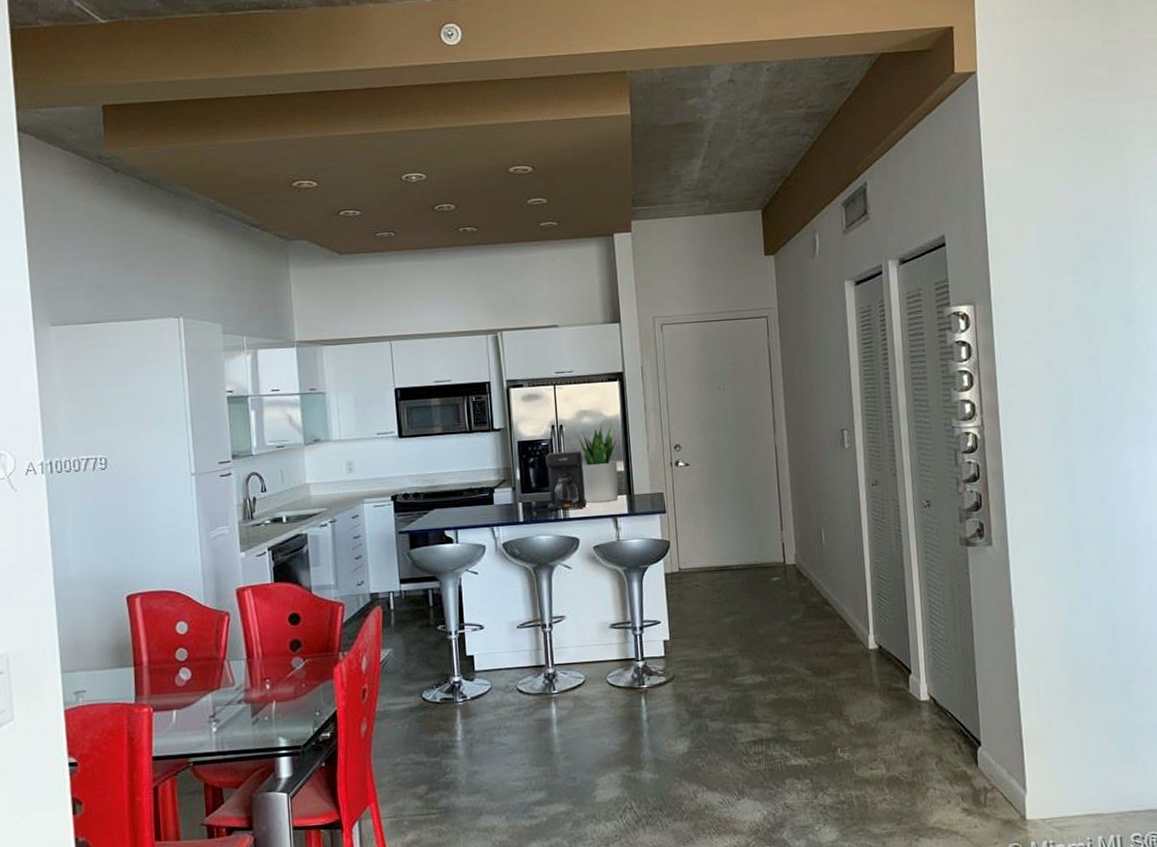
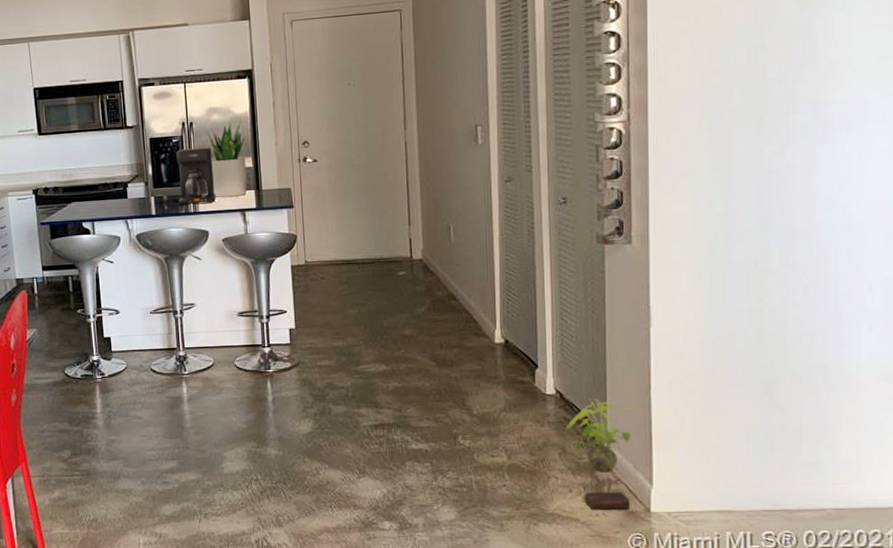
plant: none [941,703,1007,821] -> present [565,399,635,510]

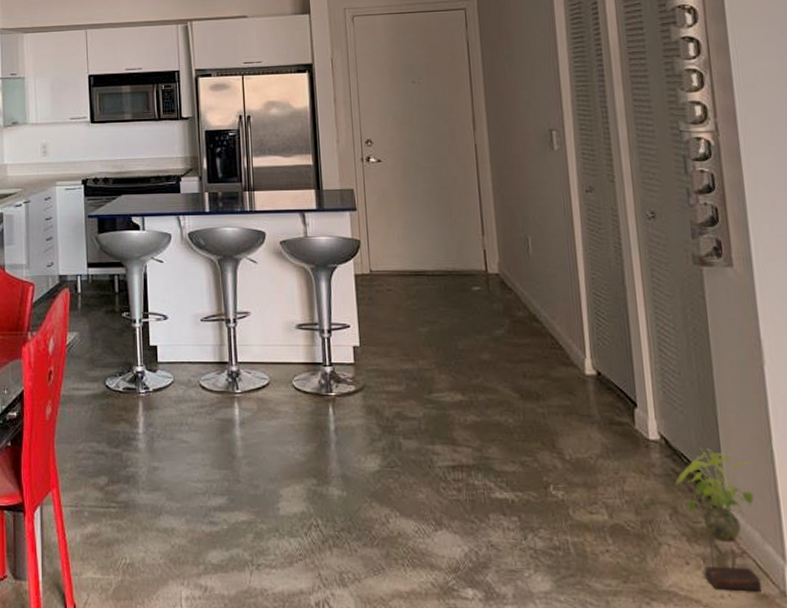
coffee maker: present [176,147,217,206] -> none [232,142,275,203]
planter: present [208,121,247,197] -> none [266,116,307,196]

